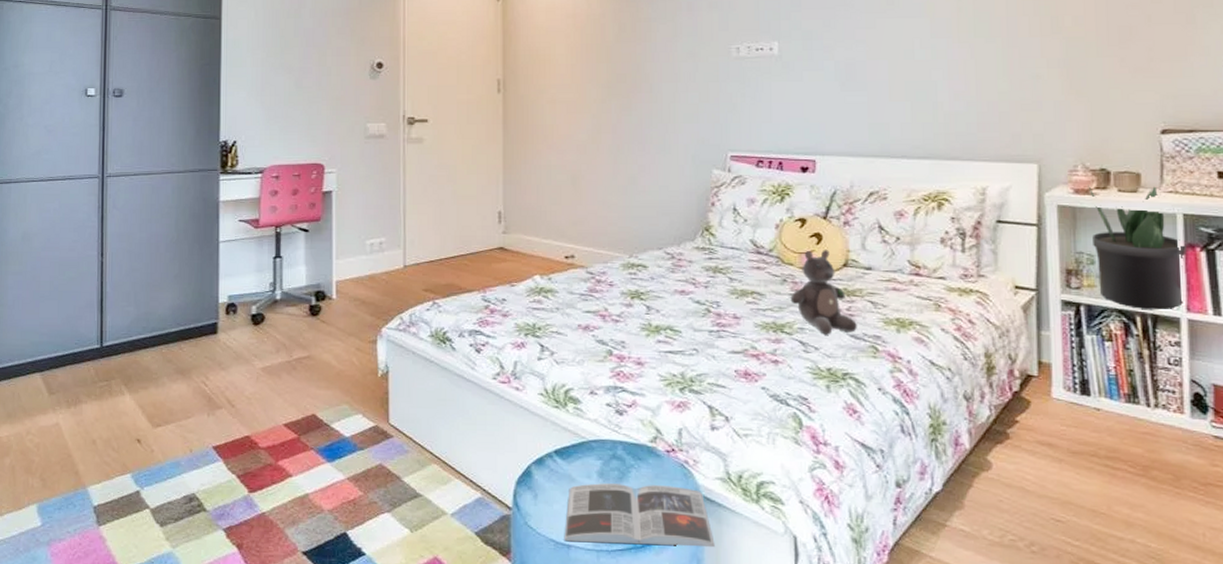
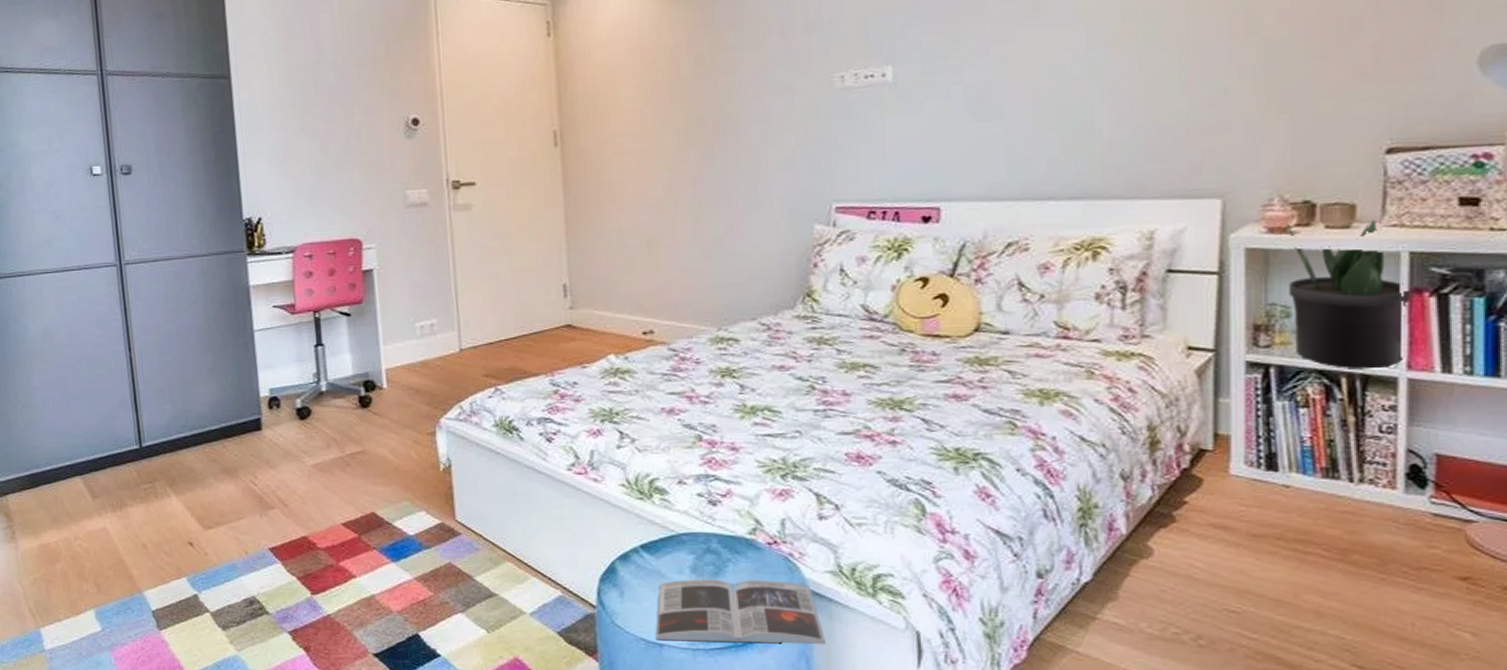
stuffed animal: present [790,249,857,335] -> none [910,311,991,411]

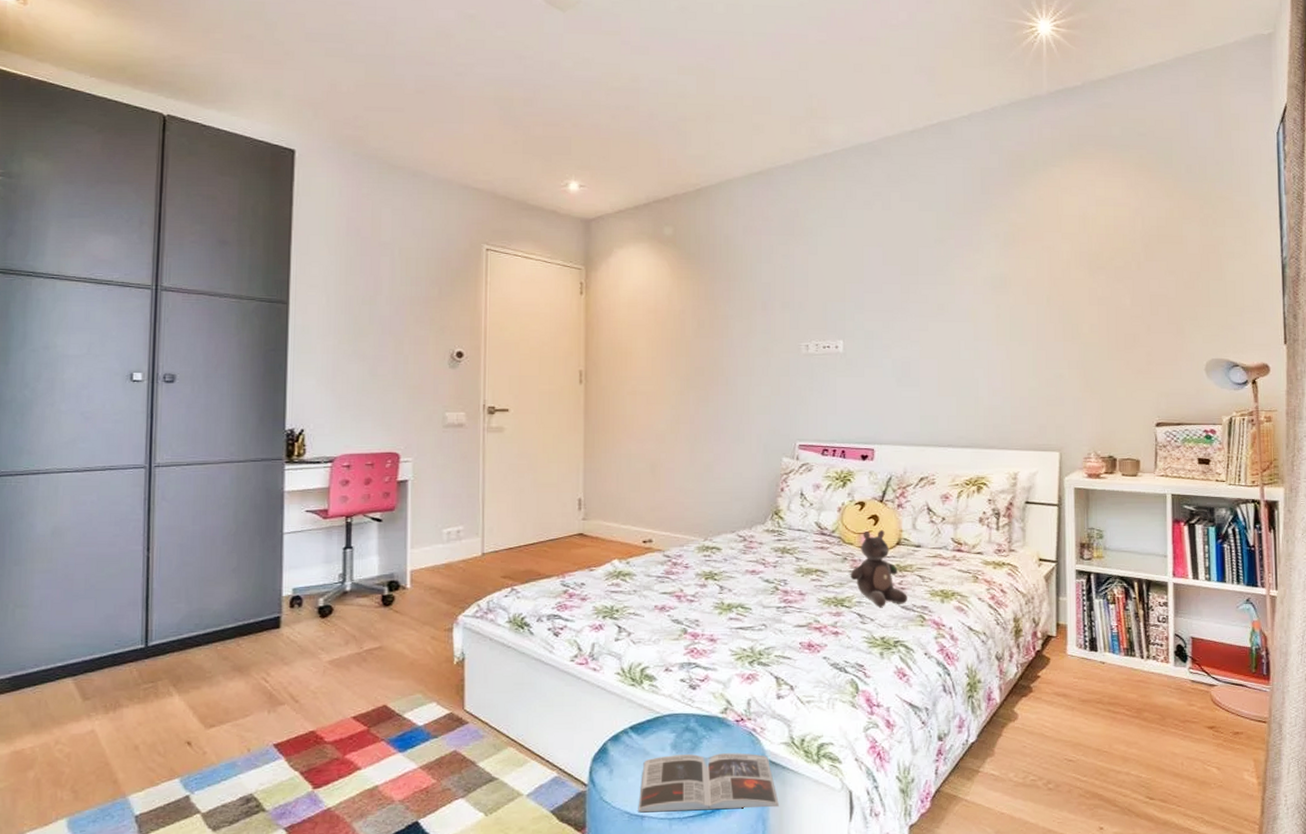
stuffed animal: none [910,311,991,411] -> present [850,529,907,607]
planter: present [1286,219,1411,370] -> none [1099,470,1173,576]

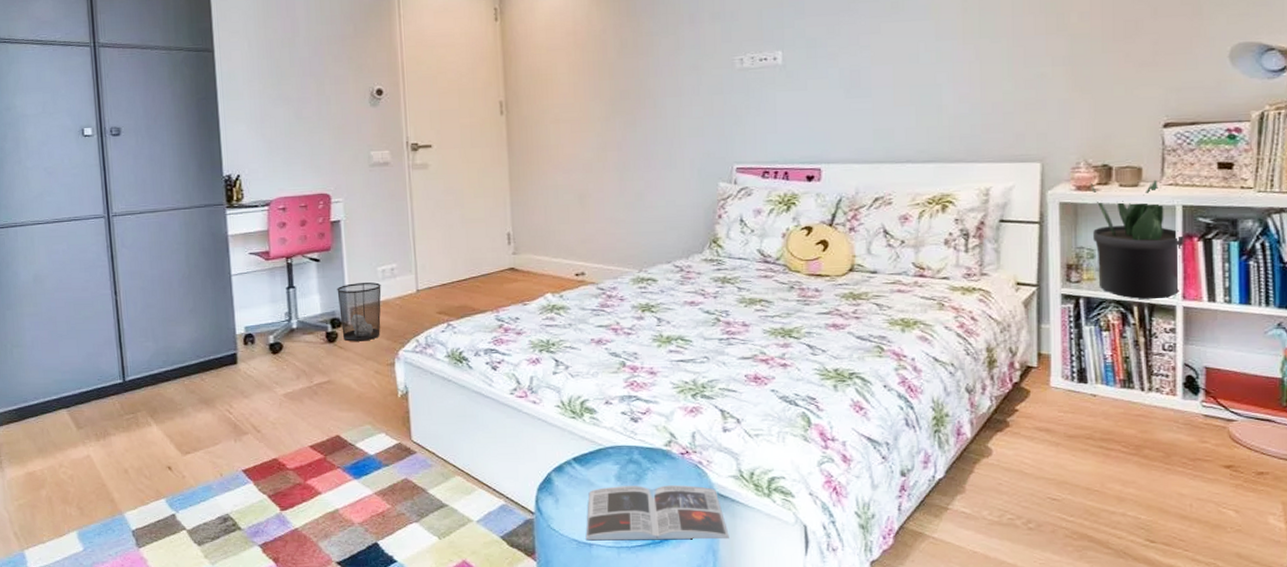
waste bin: none [398,545,445,606] -> present [337,282,382,342]
stuffed animal: present [850,529,907,607] -> none [798,255,863,338]
planter: none [1099,470,1173,576] -> present [1090,179,1184,300]

